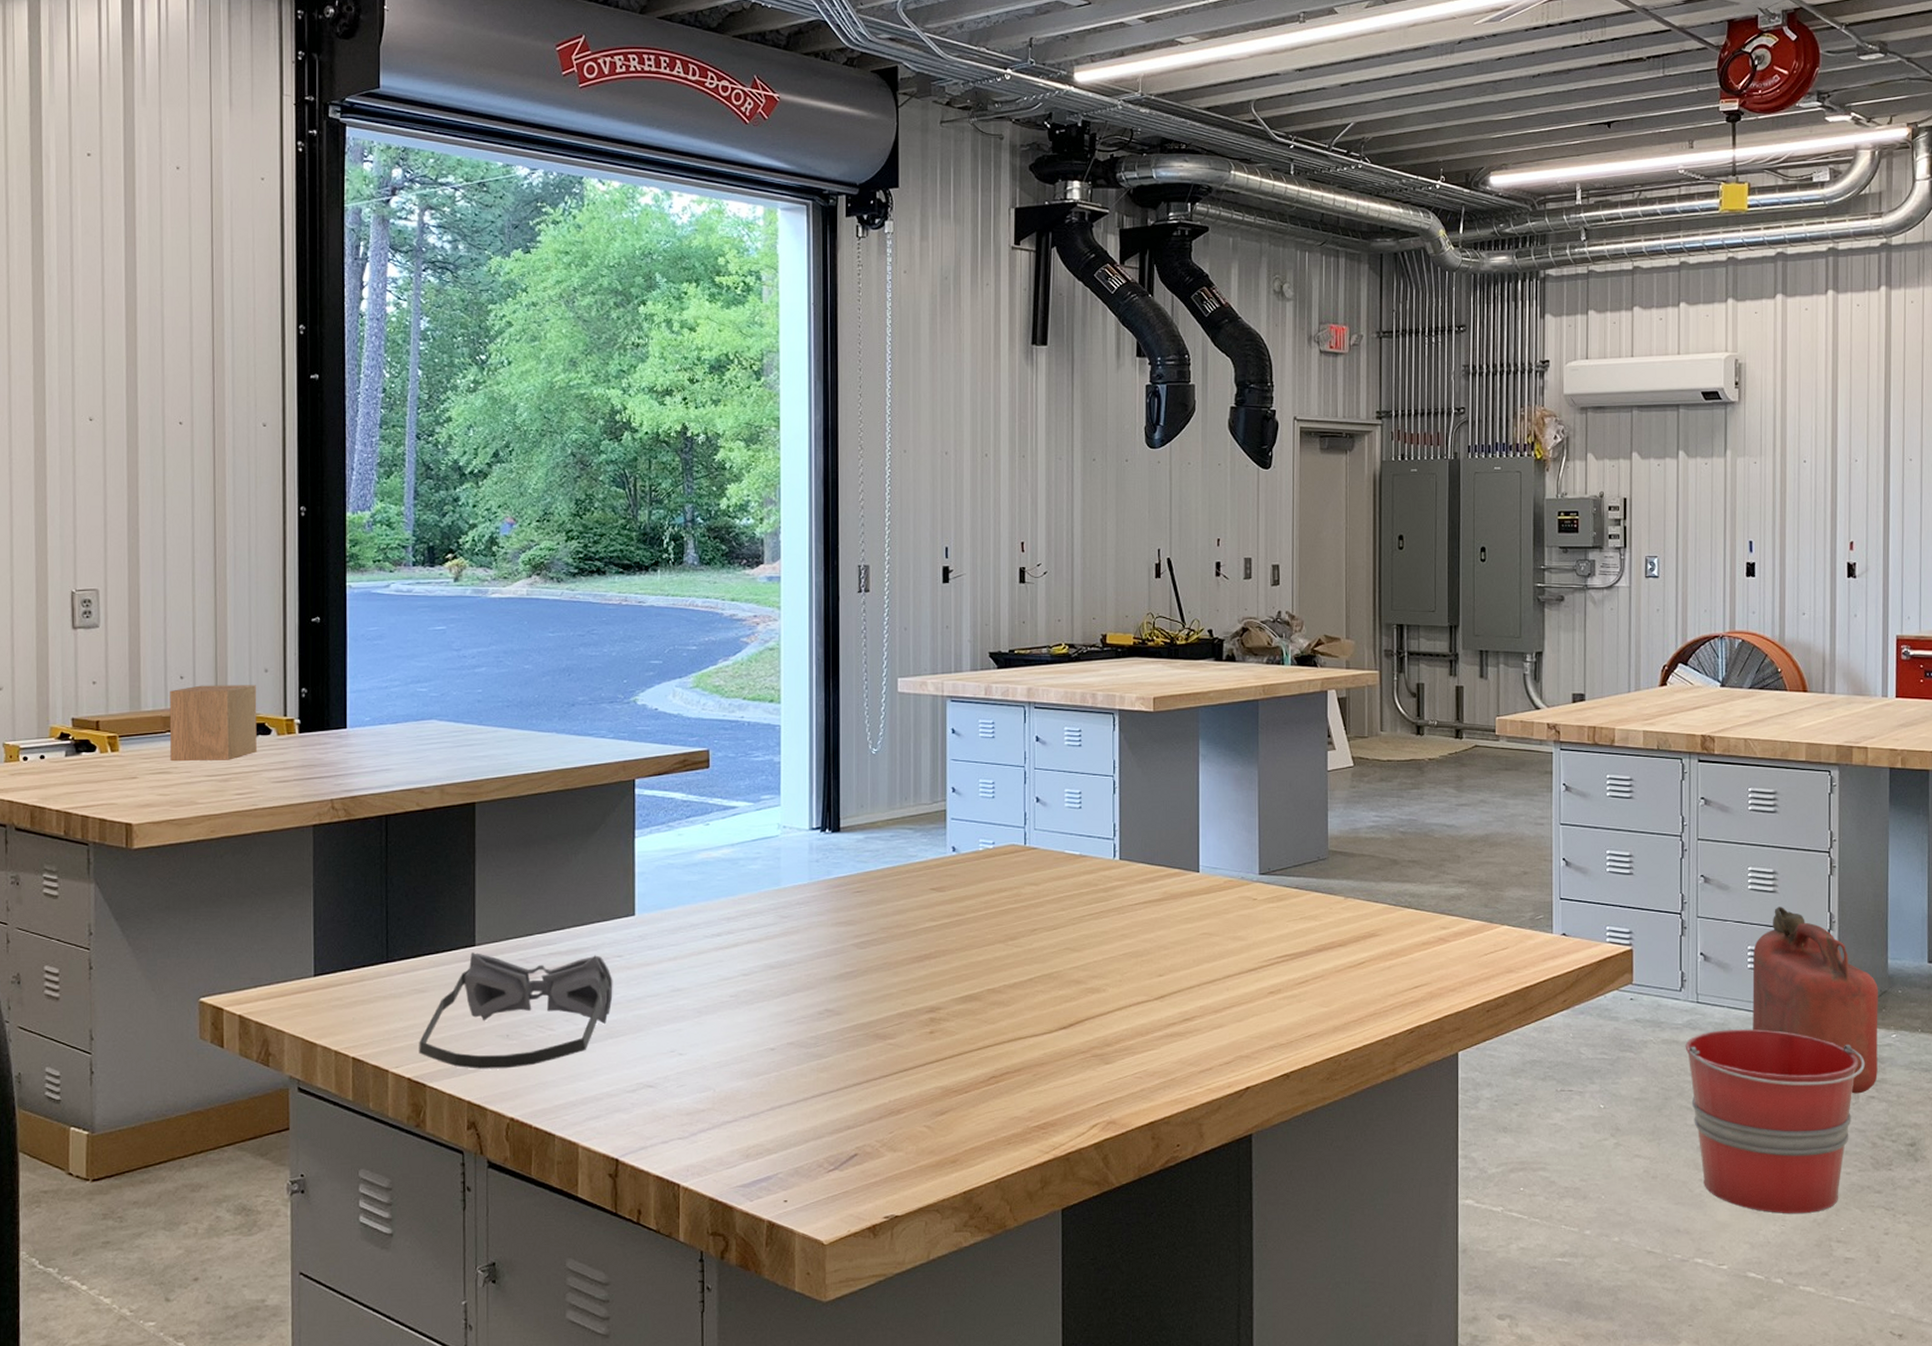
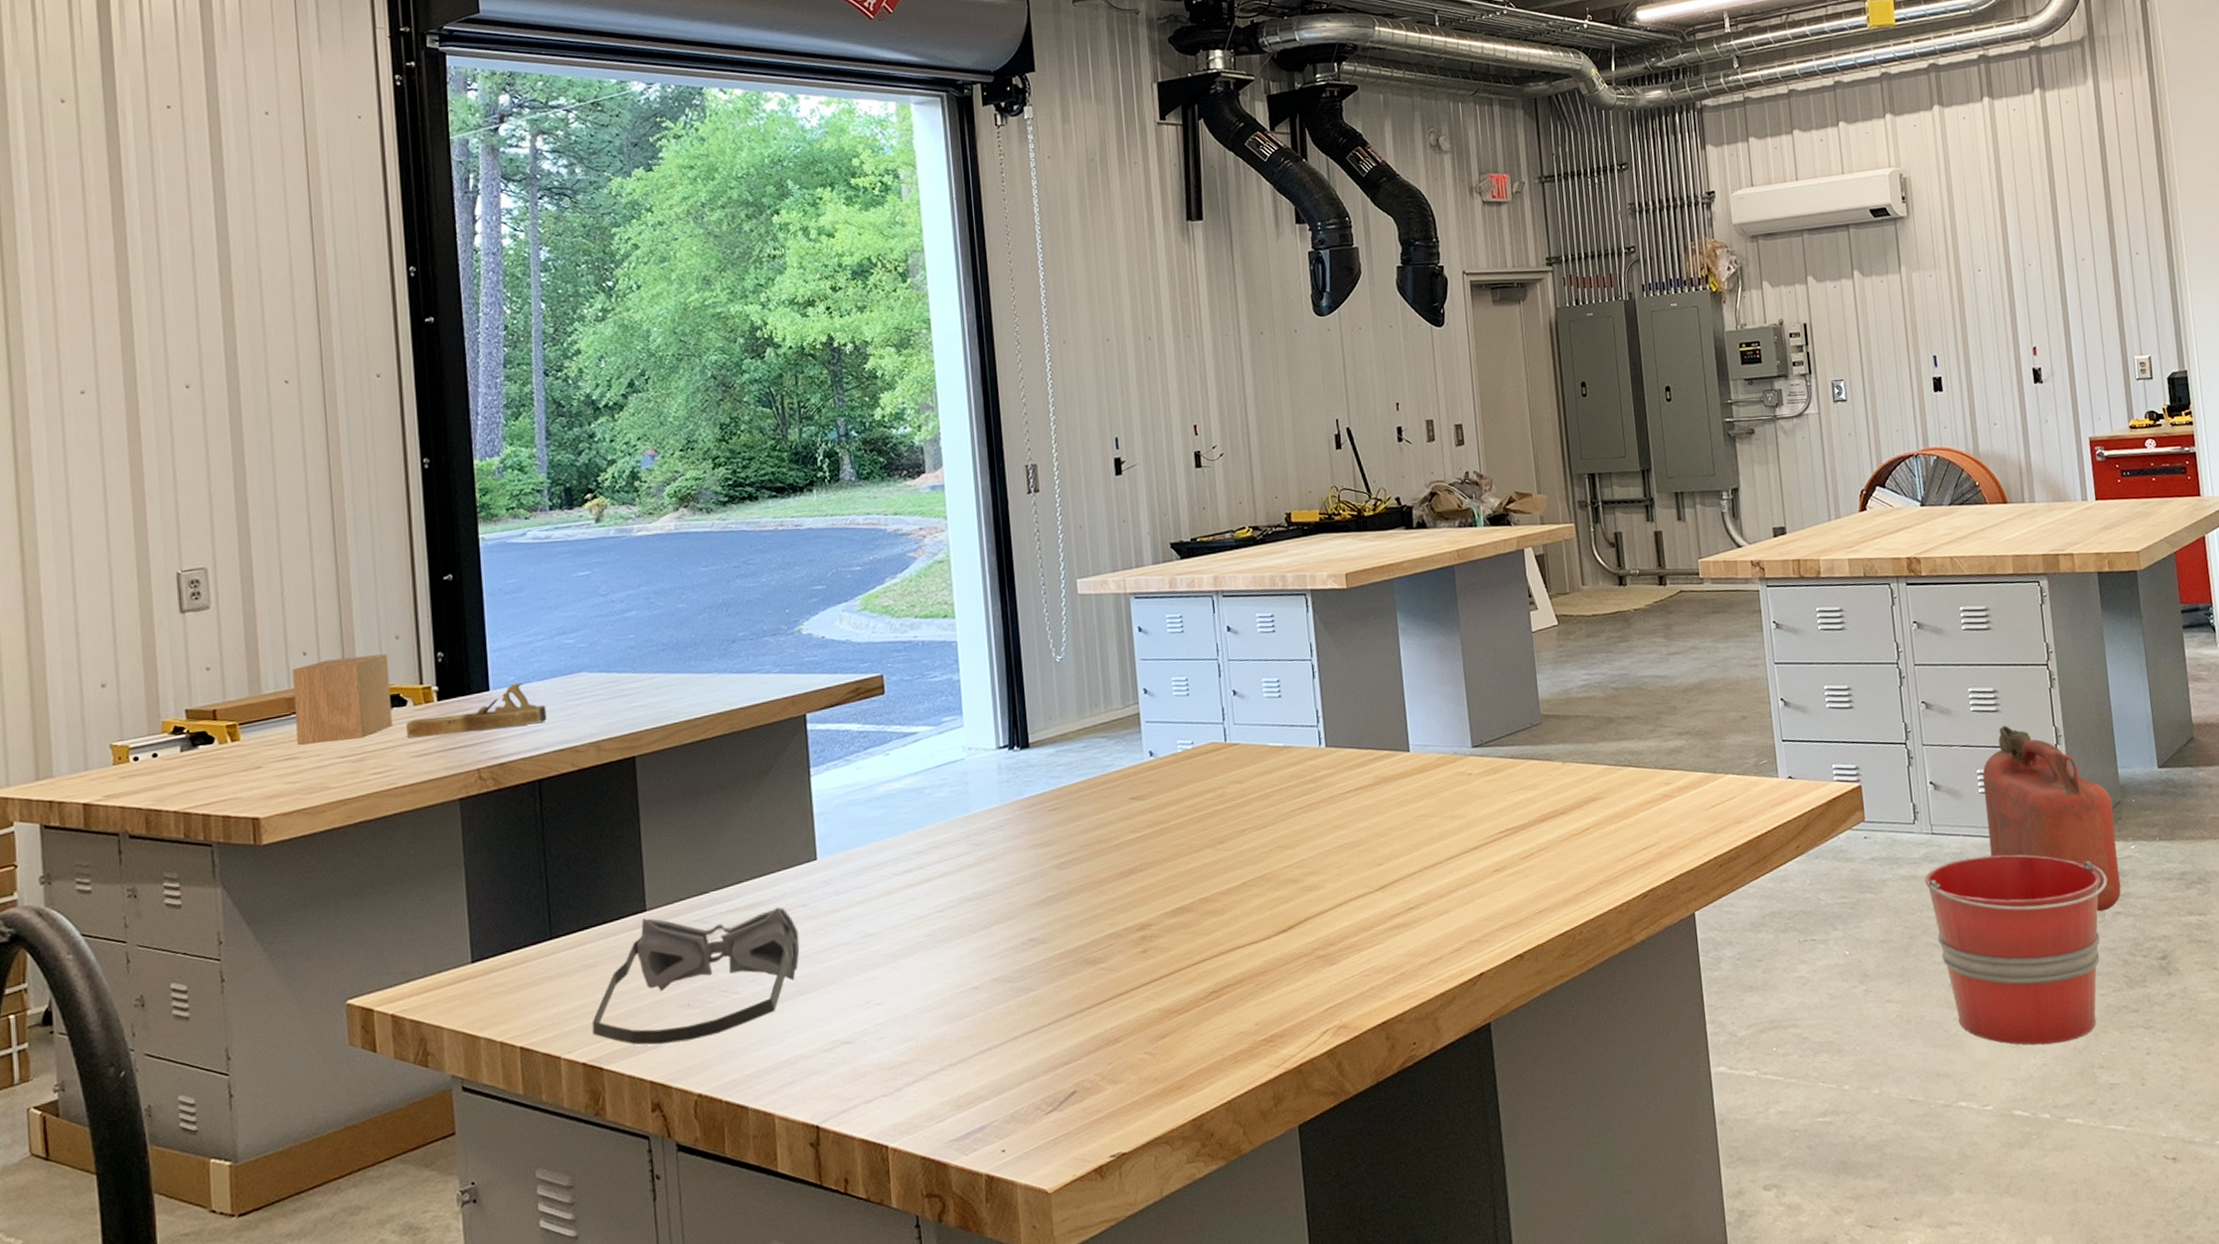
hand plane: none [269,723,397,765] -> present [406,682,547,739]

